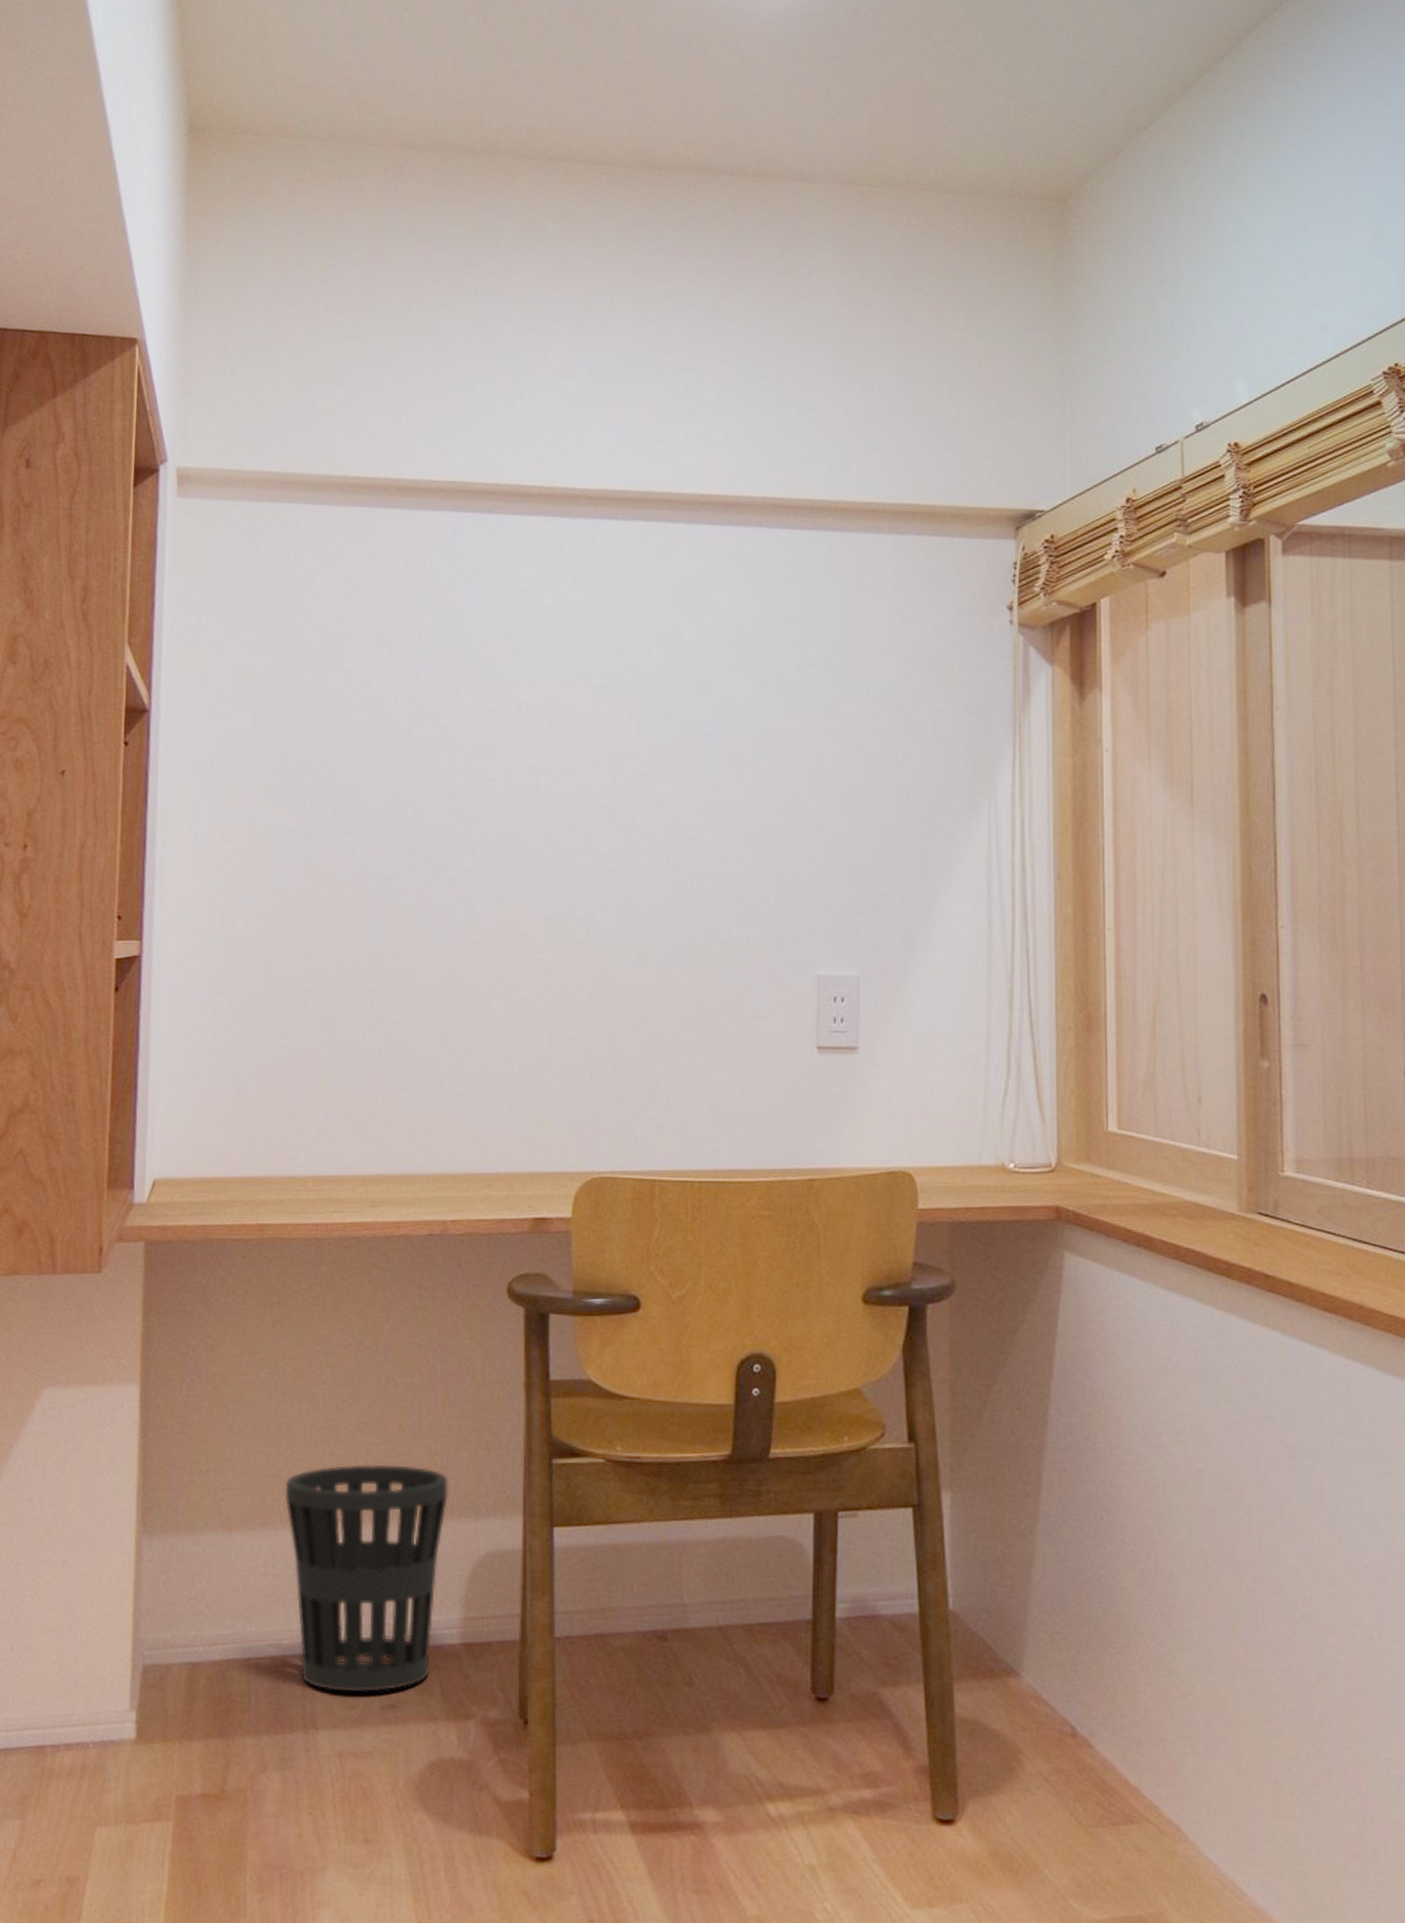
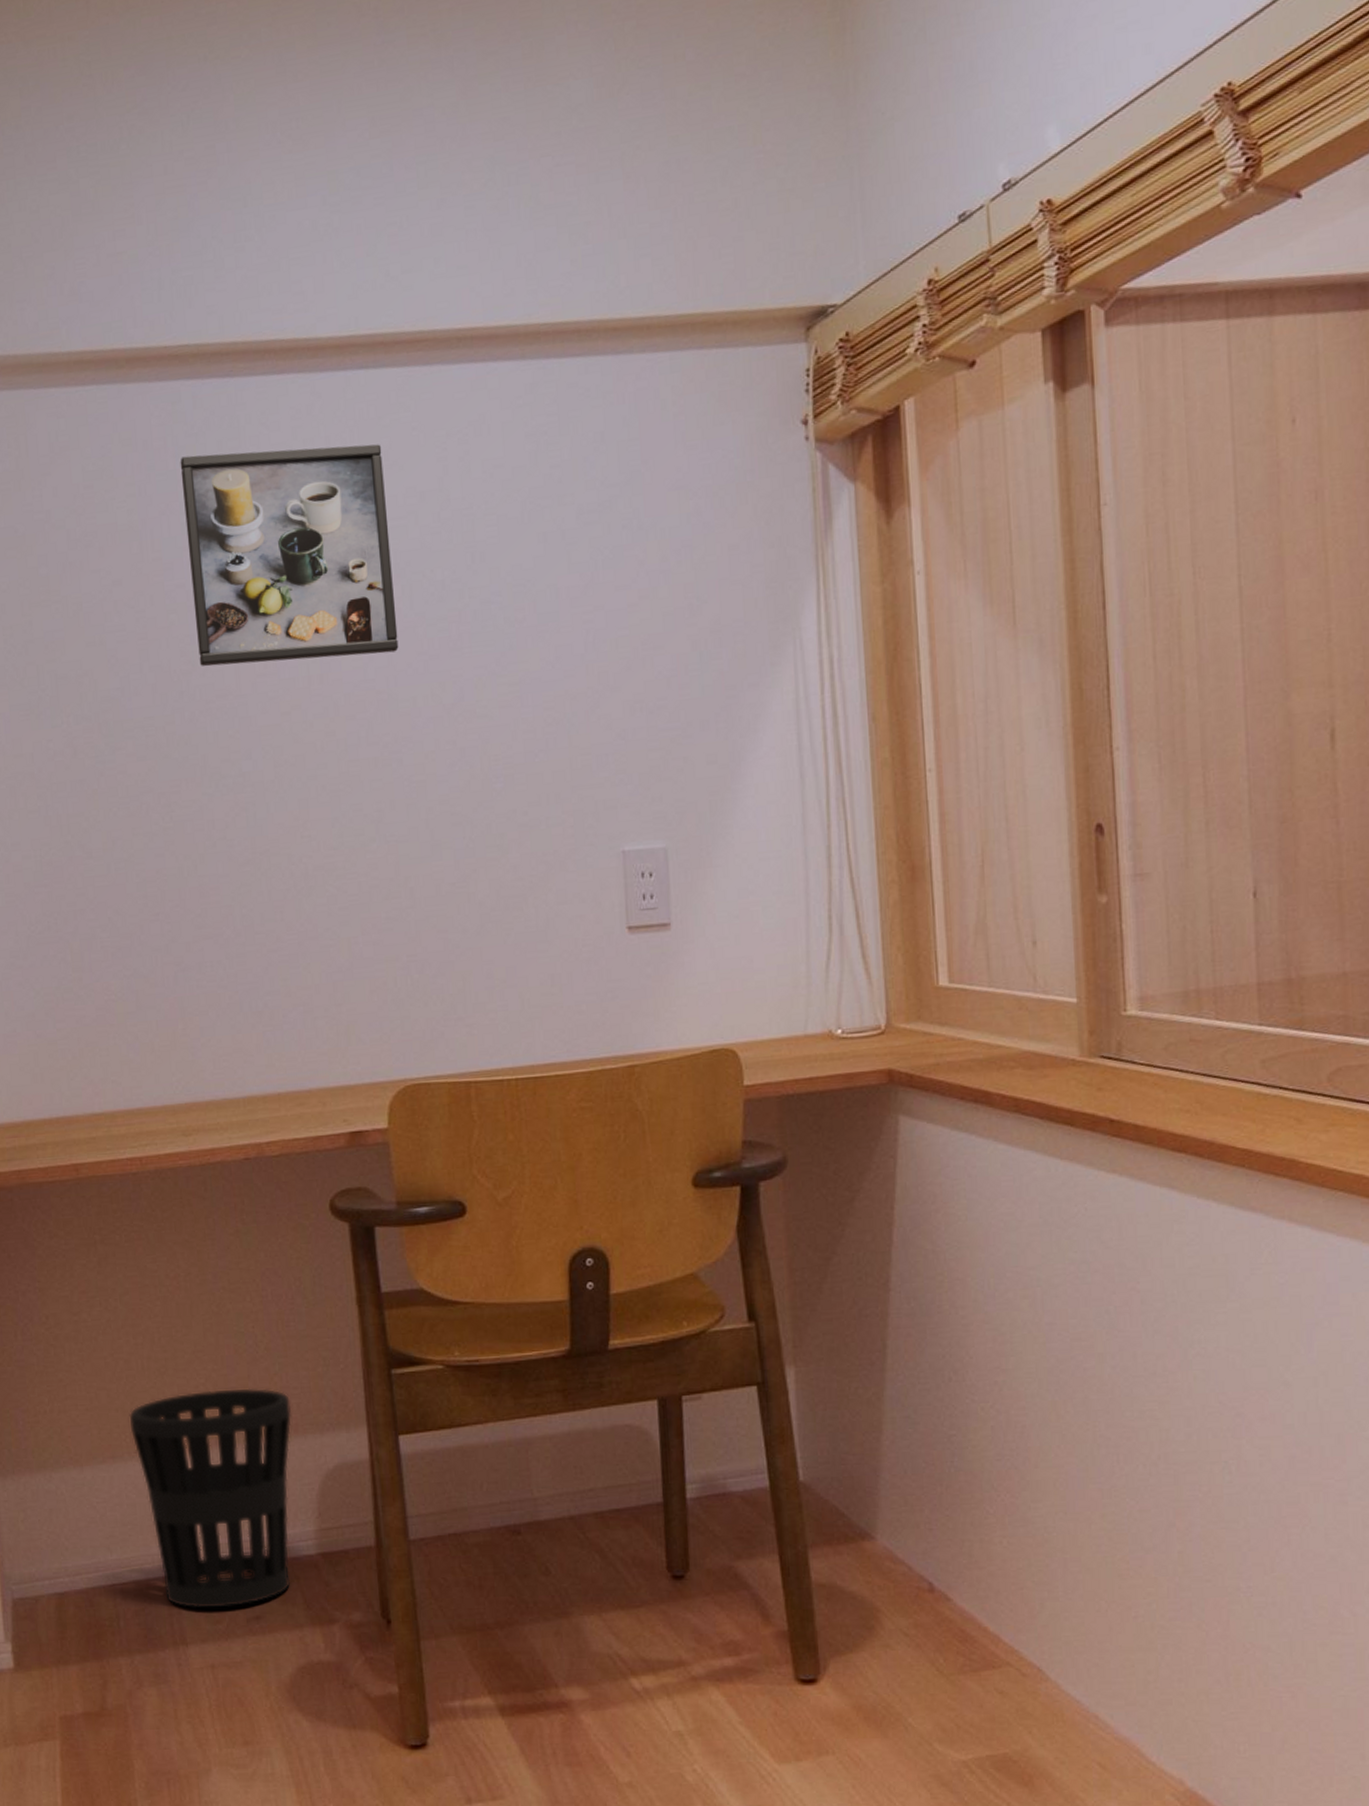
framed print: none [435,578,624,772] -> present [180,444,399,667]

